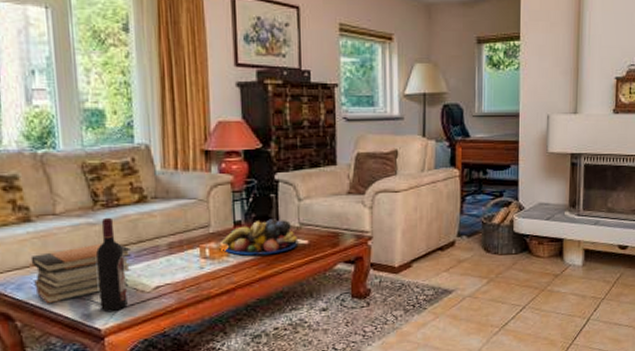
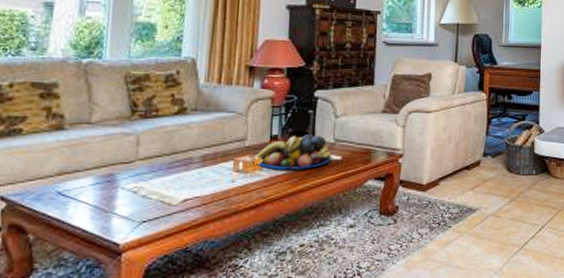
book stack: present [30,244,132,304] -> none [56,155,164,216]
wine bottle: present [96,217,128,311] -> none [122,127,156,225]

